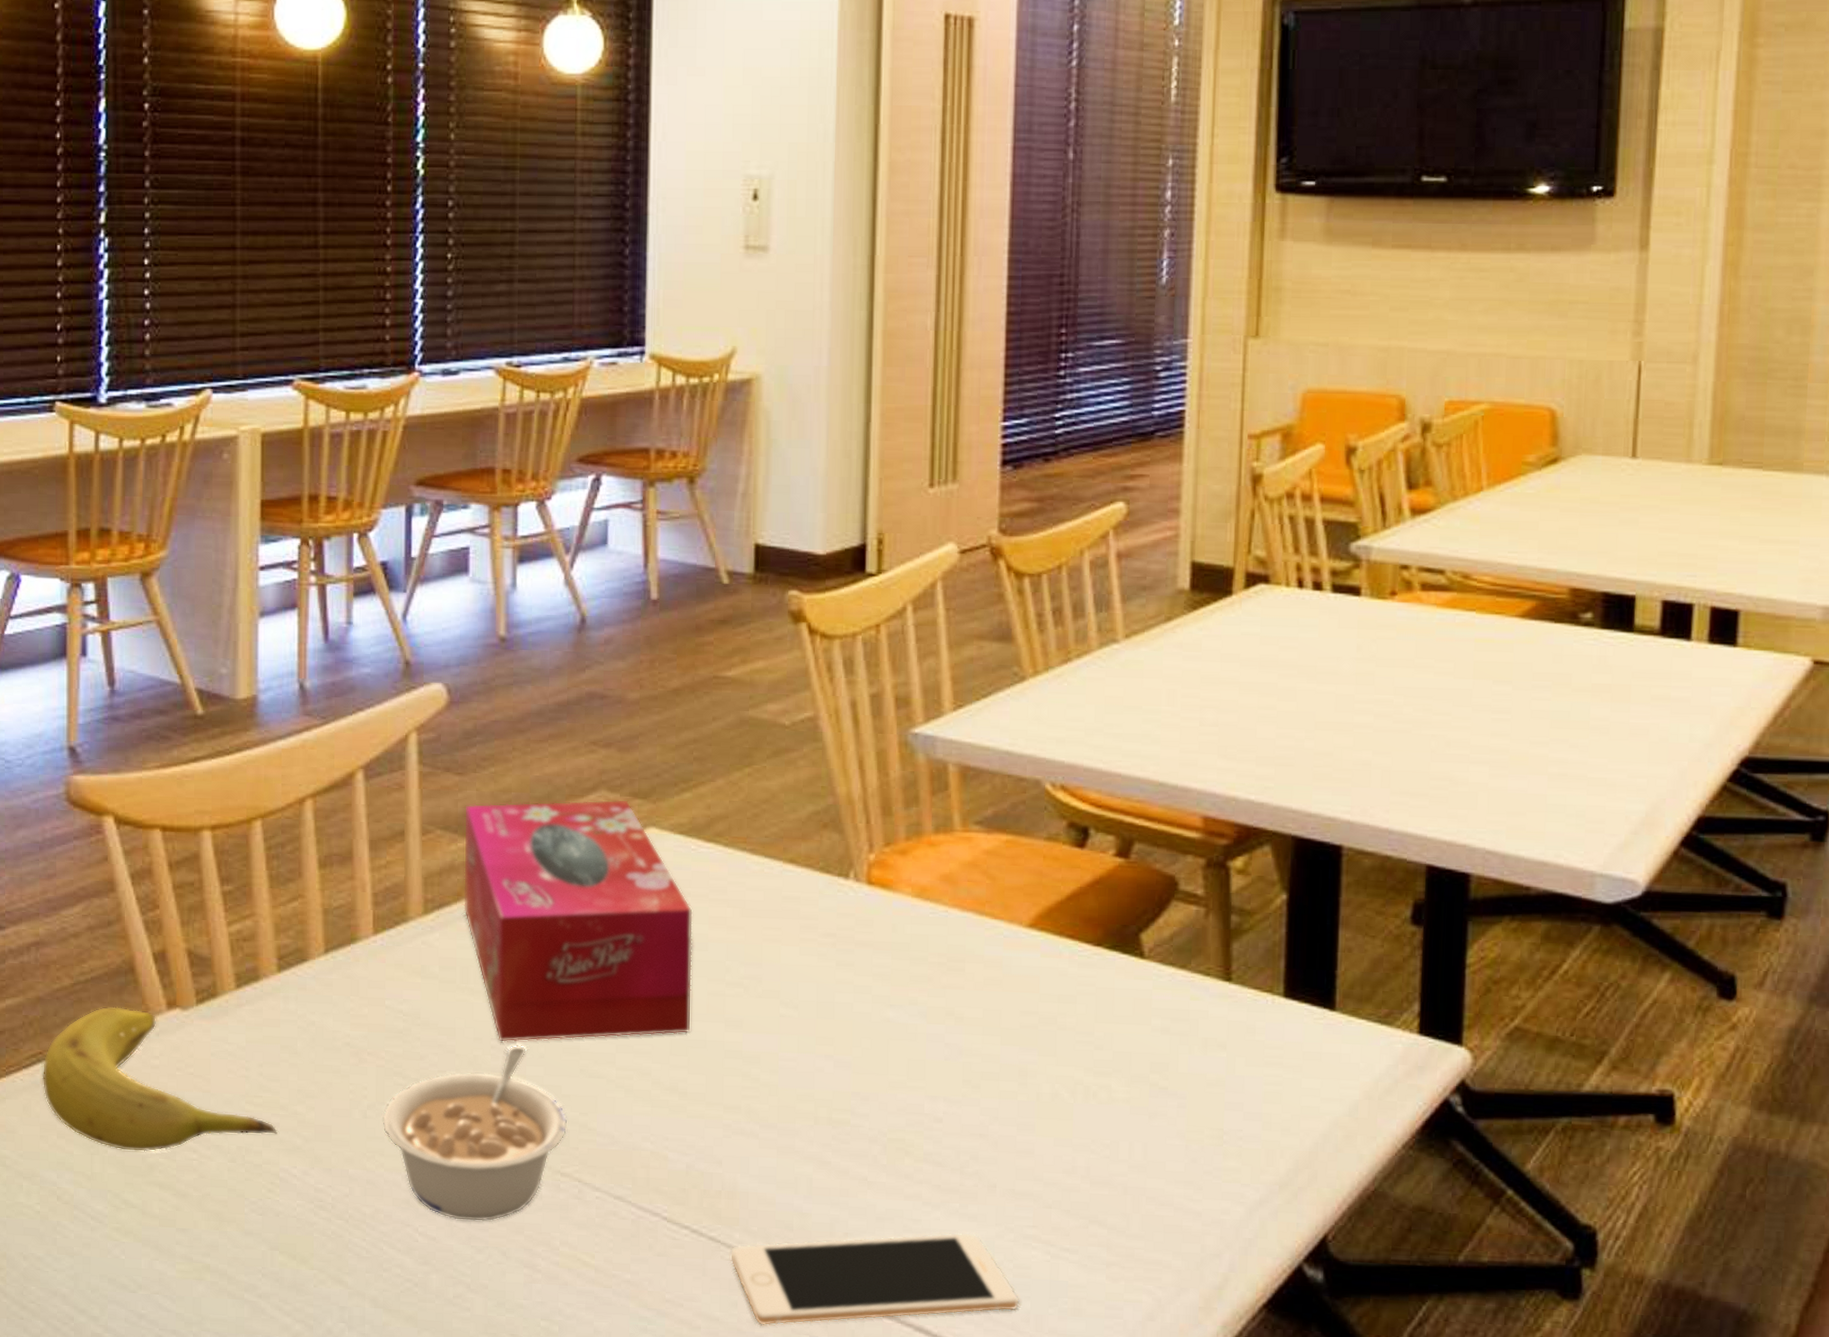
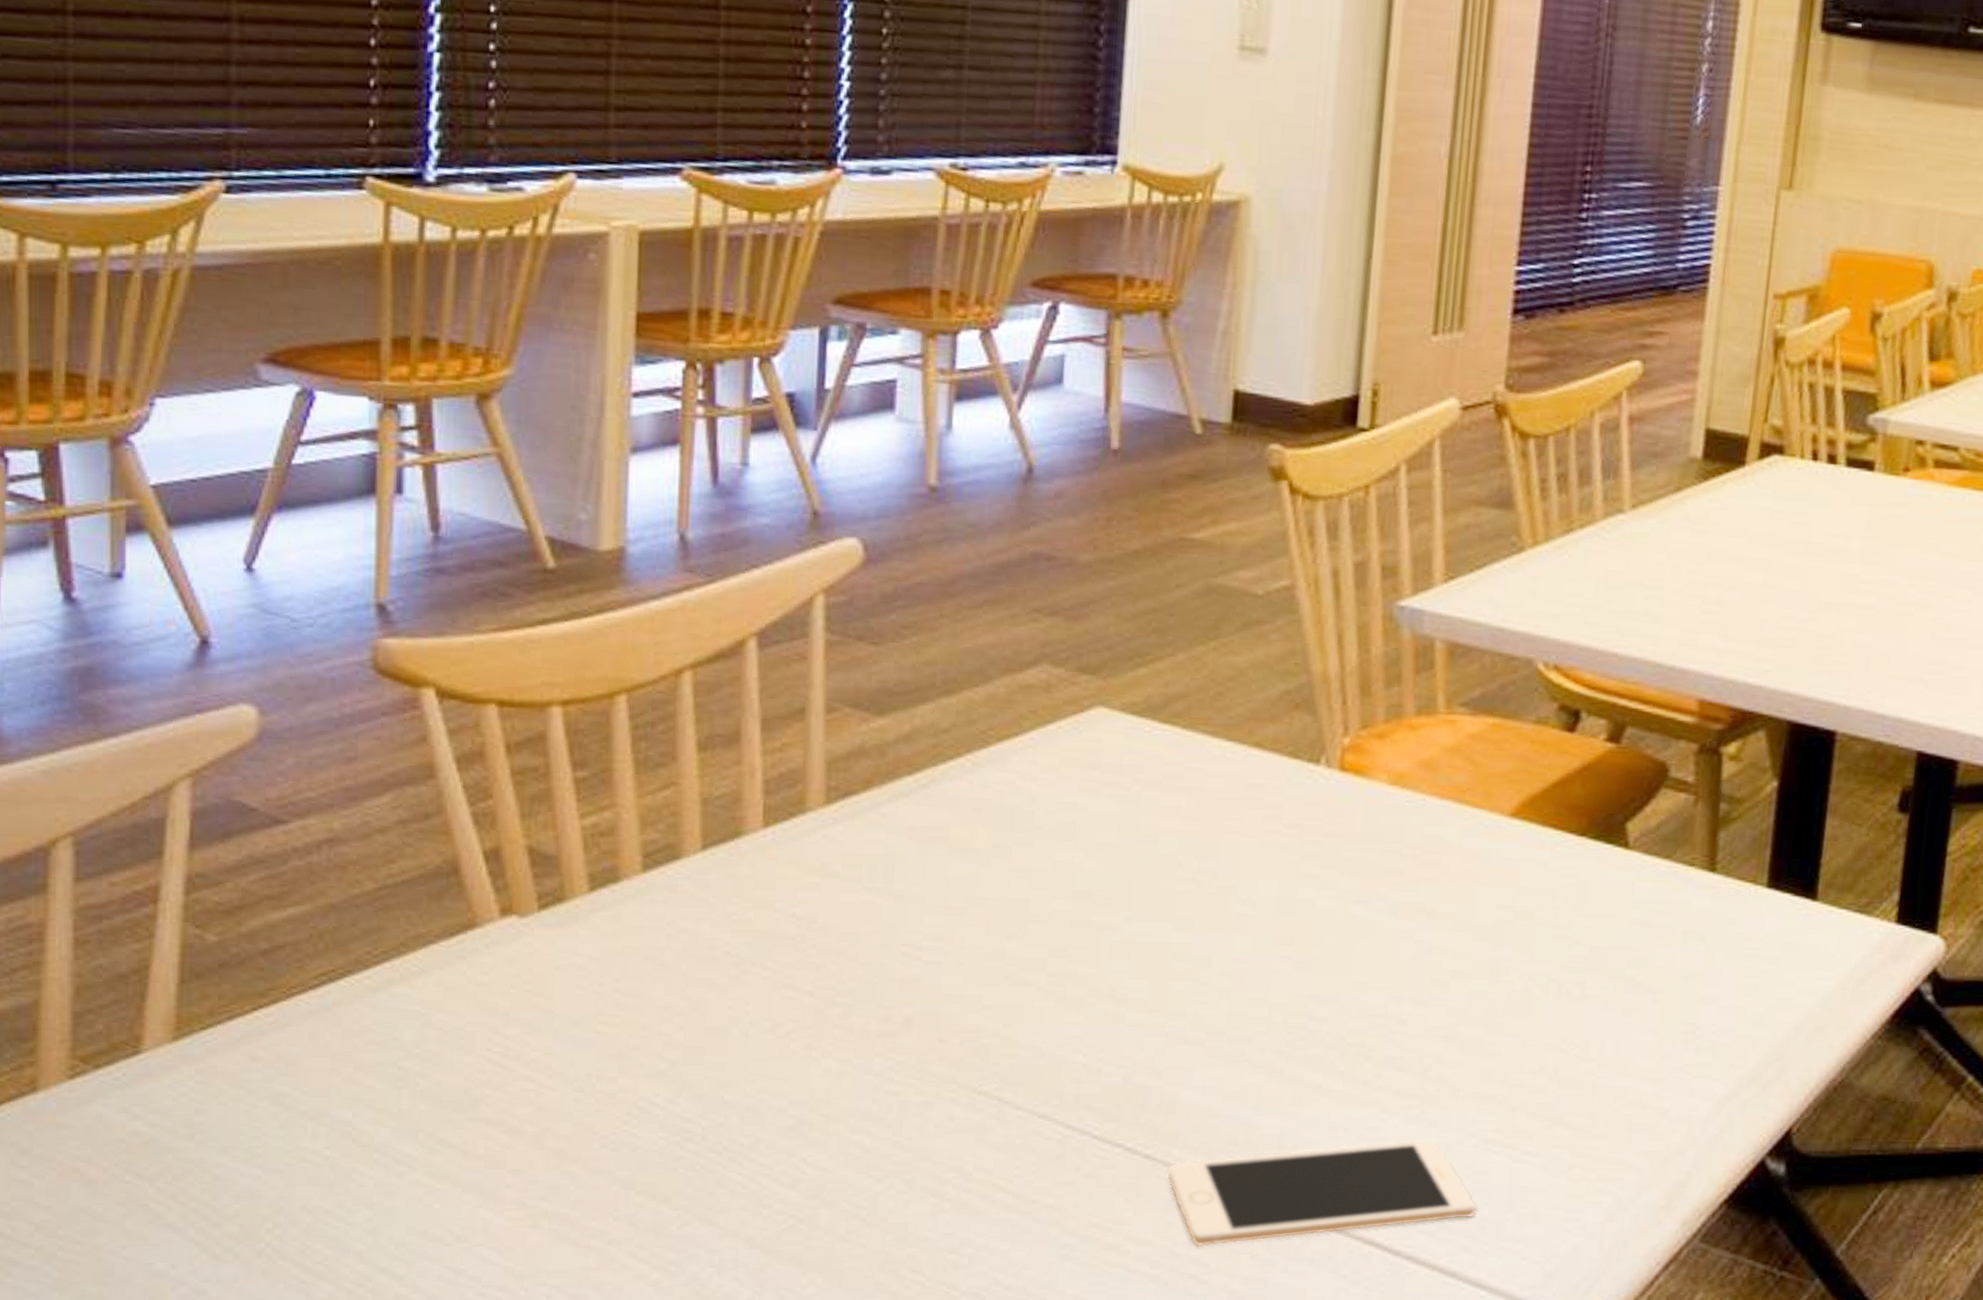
fruit: present [42,1006,278,1152] -> none [334,914,637,1084]
legume: present [382,1045,568,1222] -> none [767,951,988,1149]
tissue box: present [464,799,693,1042] -> none [874,675,1143,948]

